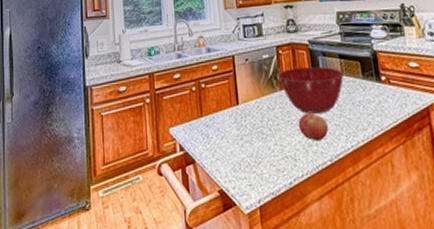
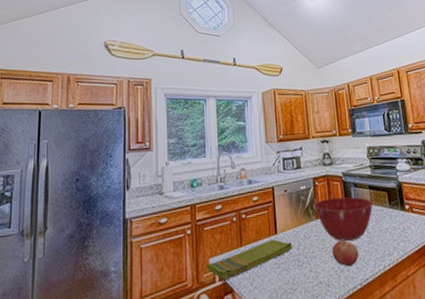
dish towel: none [165,110,255,151] -> present [205,239,292,281]

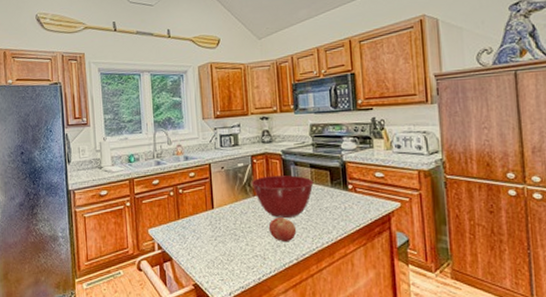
dish towel: present [205,239,292,281] -> none [145,214,229,250]

